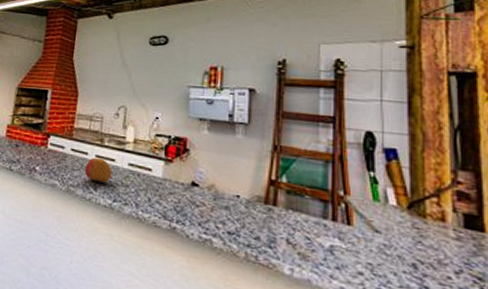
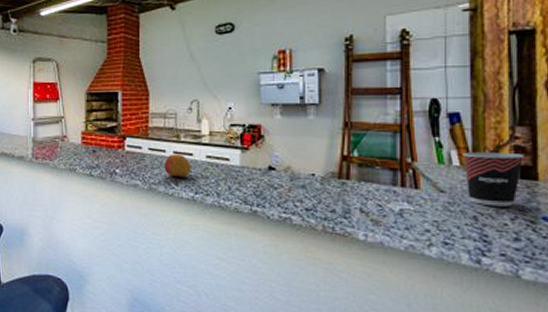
cup: none [400,191,470,258] -> present [462,152,525,207]

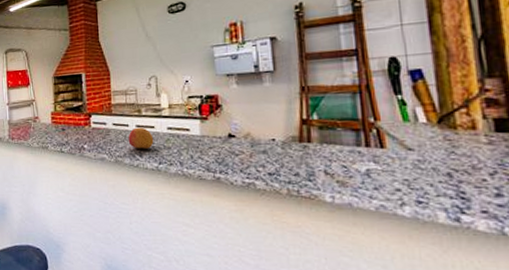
cup: present [462,152,525,207] -> none [428,105,499,162]

